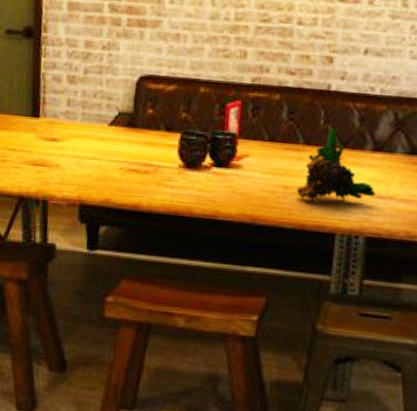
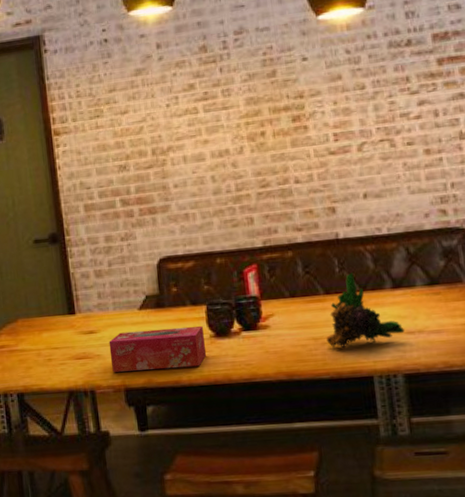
tissue box: none [69,145,173,195] -> present [109,325,207,372]

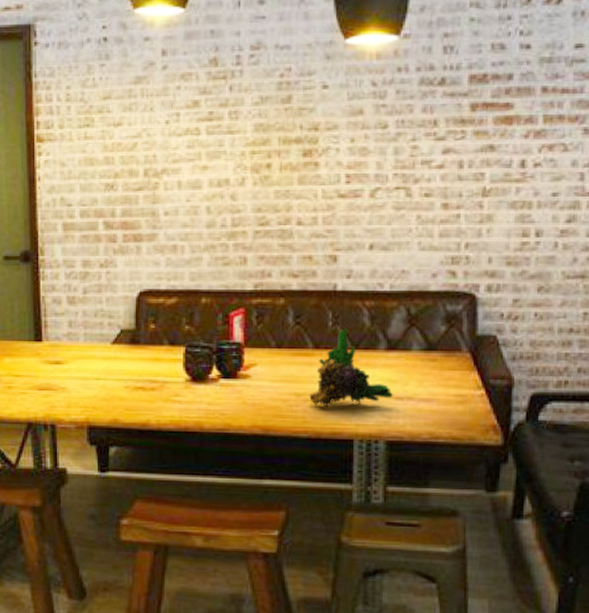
tissue box: present [109,325,207,372] -> none [75,366,180,411]

